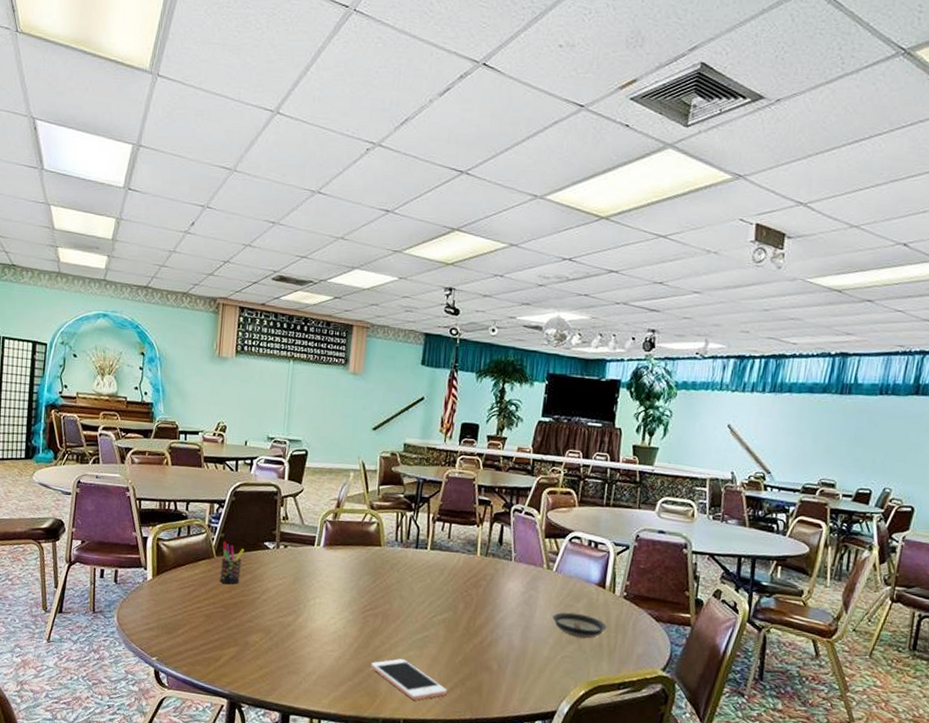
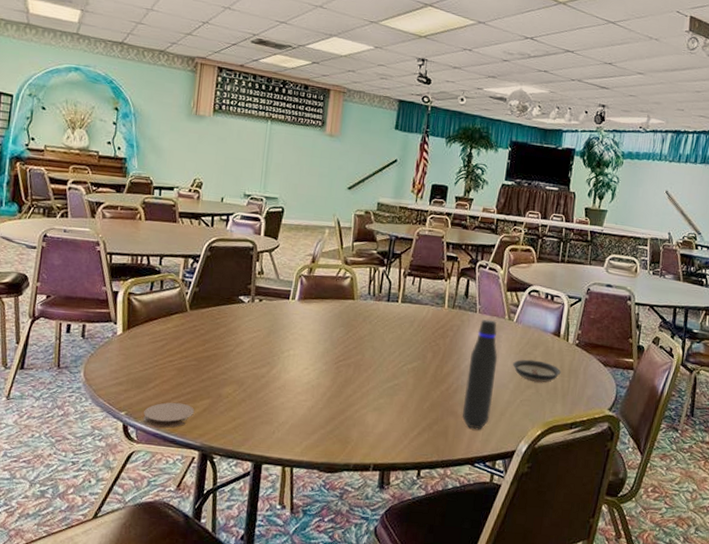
coaster: none [173,649,223,675] -> present [143,402,195,428]
pen holder: present [220,541,245,584] -> none [193,295,219,338]
cell phone: present [371,658,448,700] -> none [343,406,416,445]
water bottle: none [496,567,536,687] -> present [461,318,498,430]

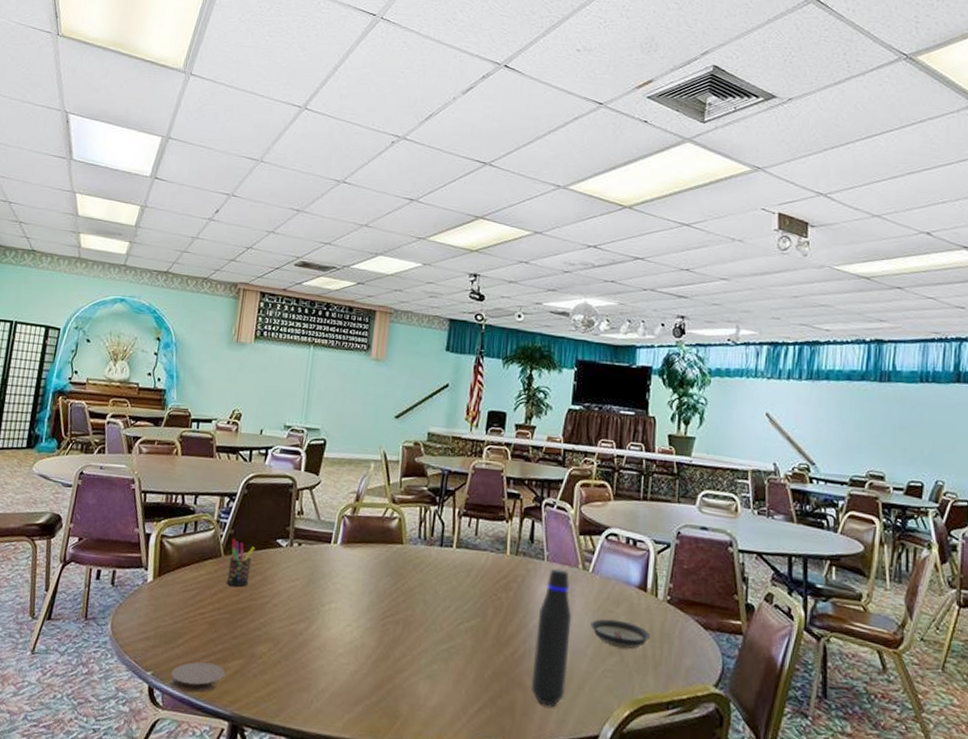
pen holder: none [193,295,219,338] -> present [227,538,255,587]

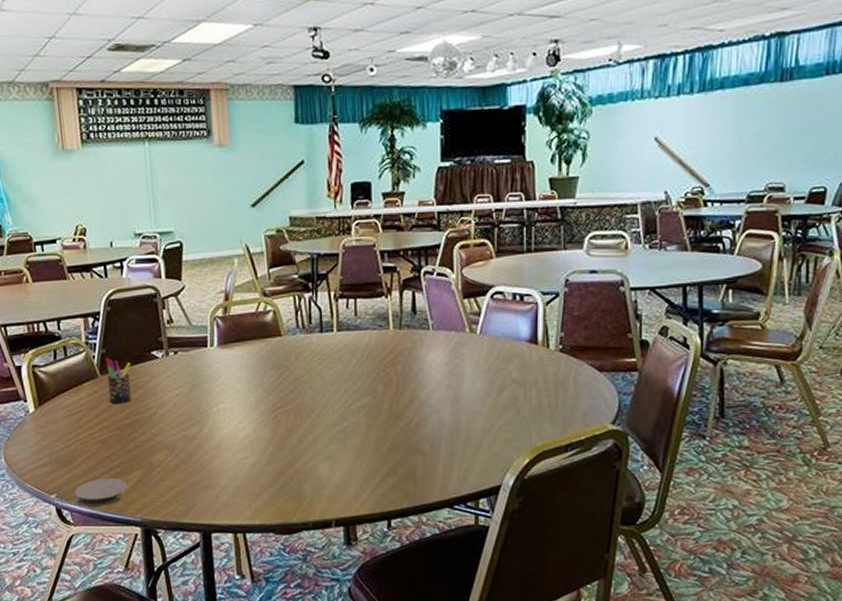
water bottle: present [530,568,572,707] -> none [429,335,465,466]
saucer: present [590,618,651,650] -> none [483,376,545,403]

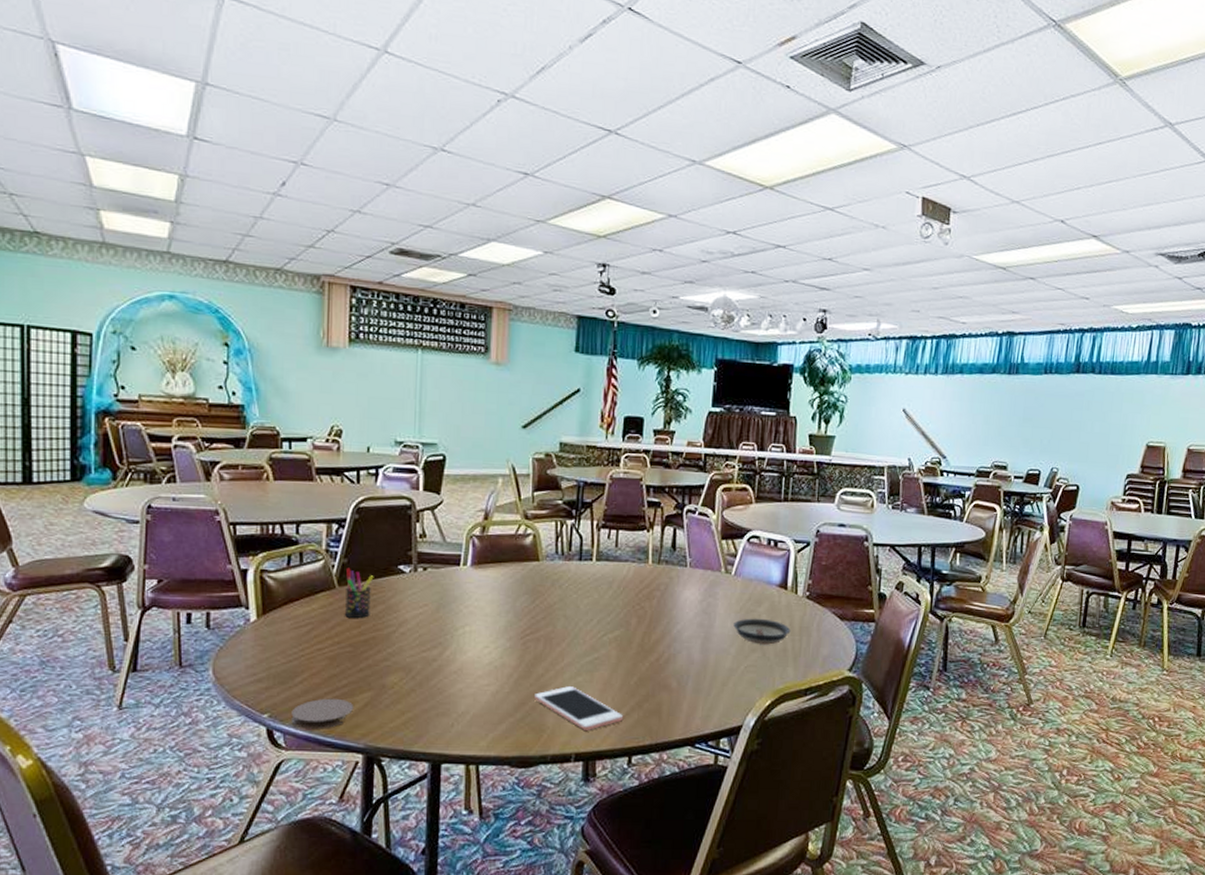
cell phone: none [291,455,379,497] -> present [534,686,624,730]
saucer: none [483,376,545,403] -> present [733,618,791,645]

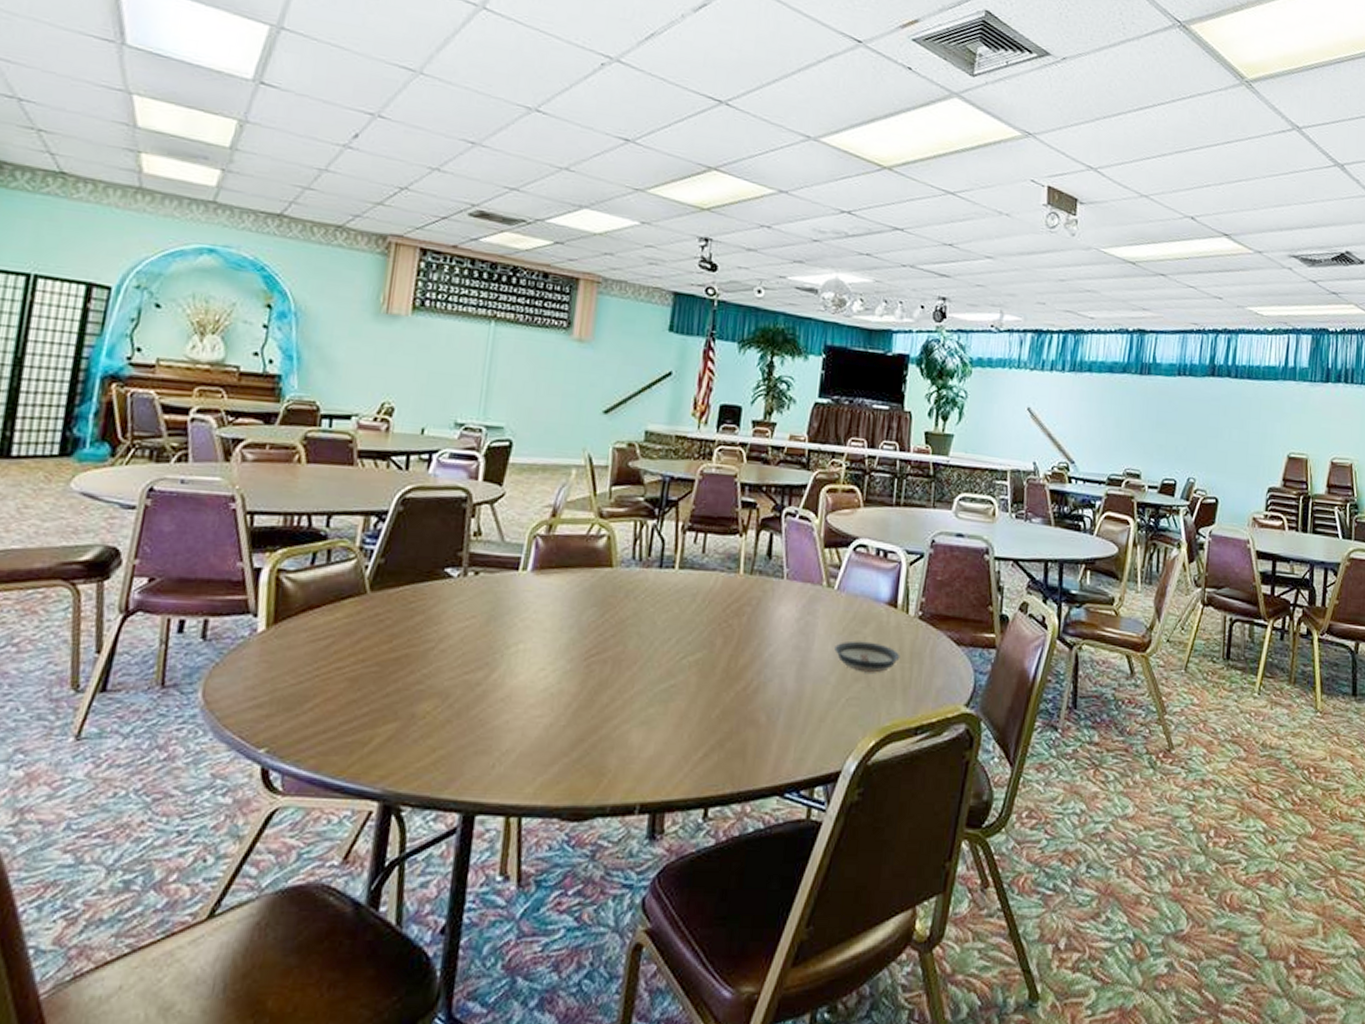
coaster: present [291,698,354,729] -> none [293,729,374,769]
pen holder: present [345,567,374,618] -> none [375,569,415,631]
cell phone: present [534,686,624,730] -> none [596,719,701,775]

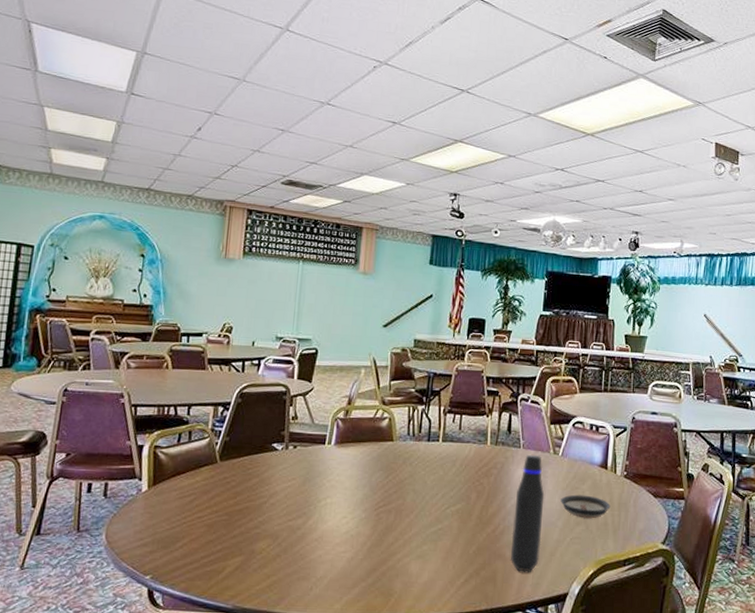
water bottle: none [765,586,814,744] -> present [510,454,545,572]

